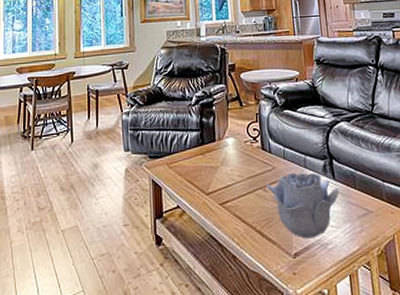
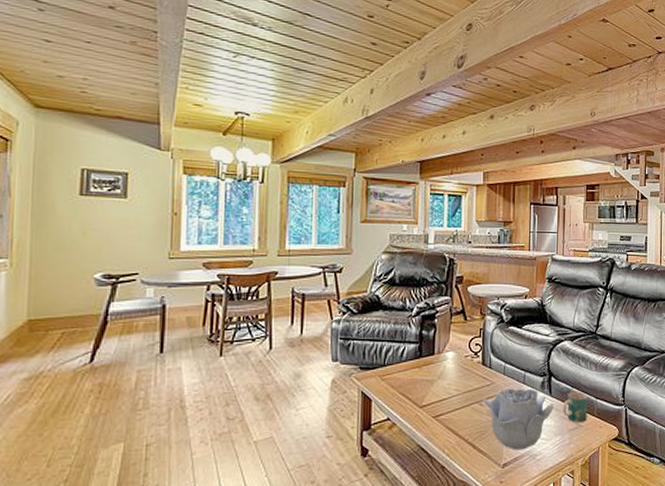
mug: none [348,174,376,208] -> present [562,391,587,422]

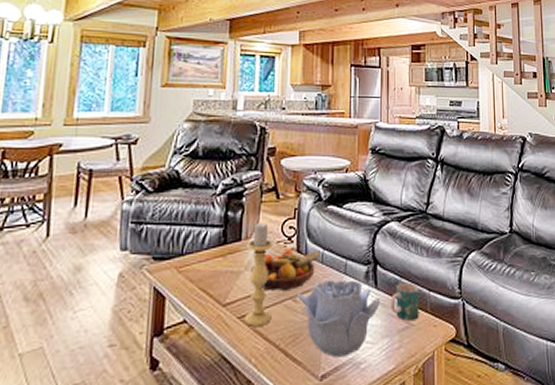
candle holder: none [438,340,462,424] -> present [244,222,273,326]
fruit bowl: none [443,362,502,396] -> present [251,249,320,291]

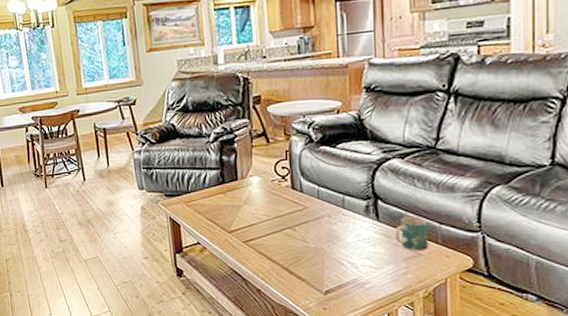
candle holder: present [244,222,273,326] -> none [244,164,274,249]
fruit bowl: present [251,249,320,291] -> none [250,186,316,222]
decorative bowl: present [298,280,380,358] -> none [296,213,383,278]

